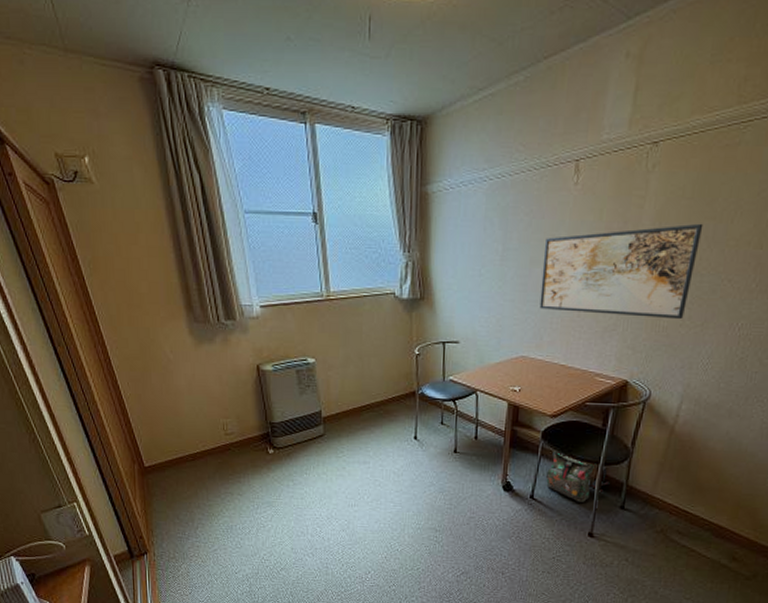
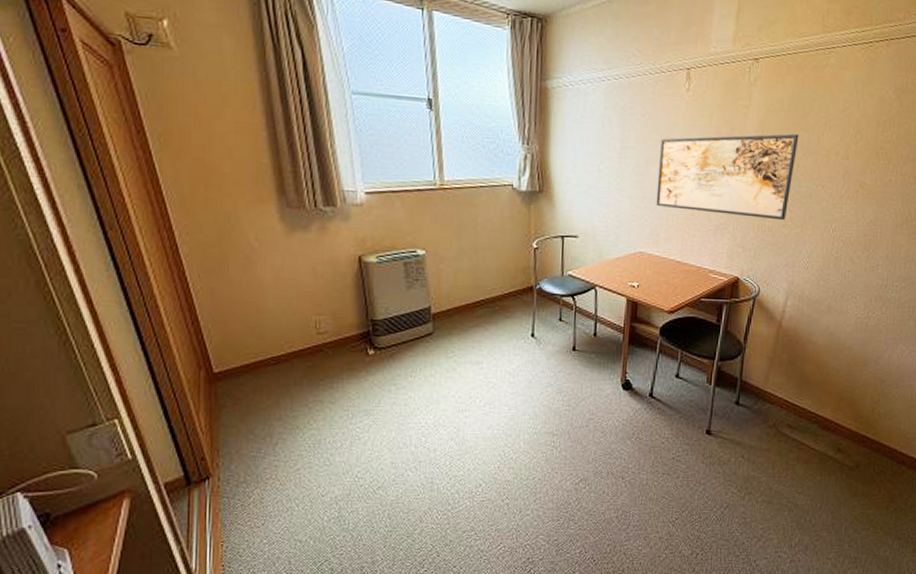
backpack: present [545,452,610,502] -> none [664,348,725,399]

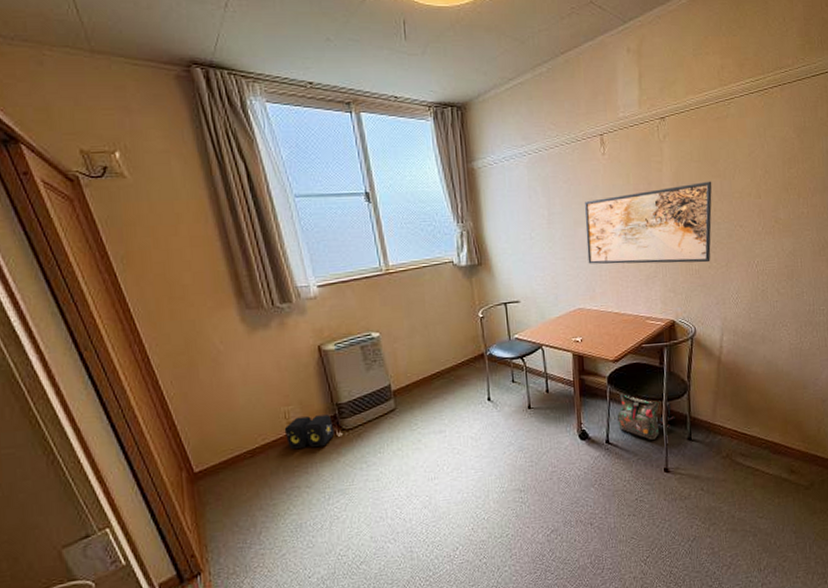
speaker: none [313,329,366,363] -> present [284,414,335,450]
backpack: none [664,348,725,399] -> present [616,395,675,440]

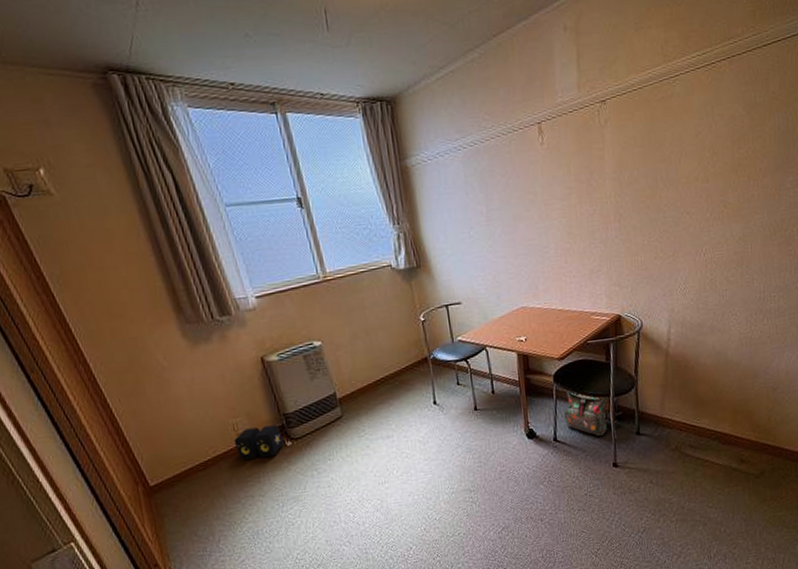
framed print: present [584,181,712,264] -> none [524,166,657,261]

